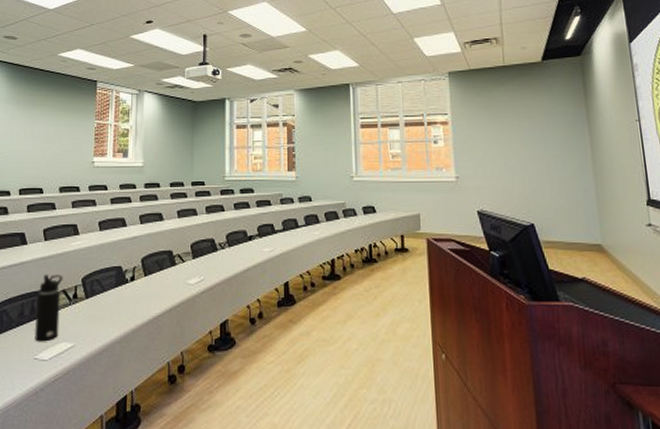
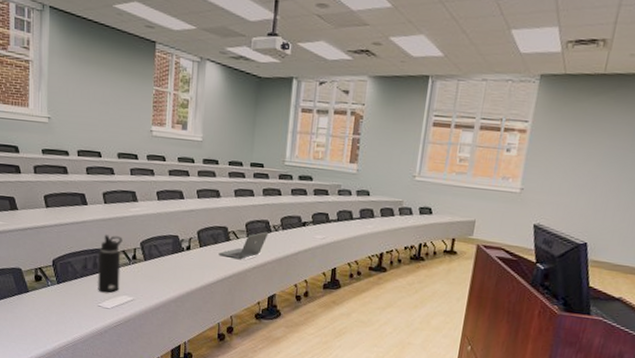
laptop: none [164,251,215,285] -> present [218,232,269,260]

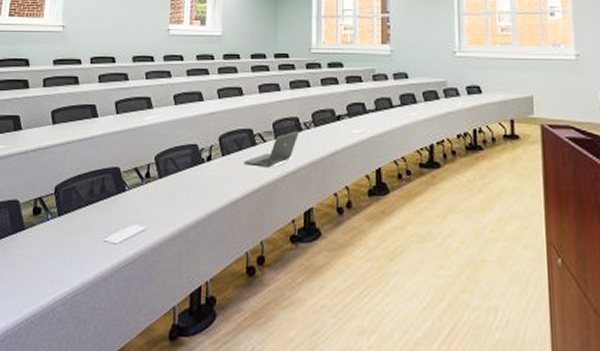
water bottle: present [97,234,123,293] -> none [104,150,135,224]

